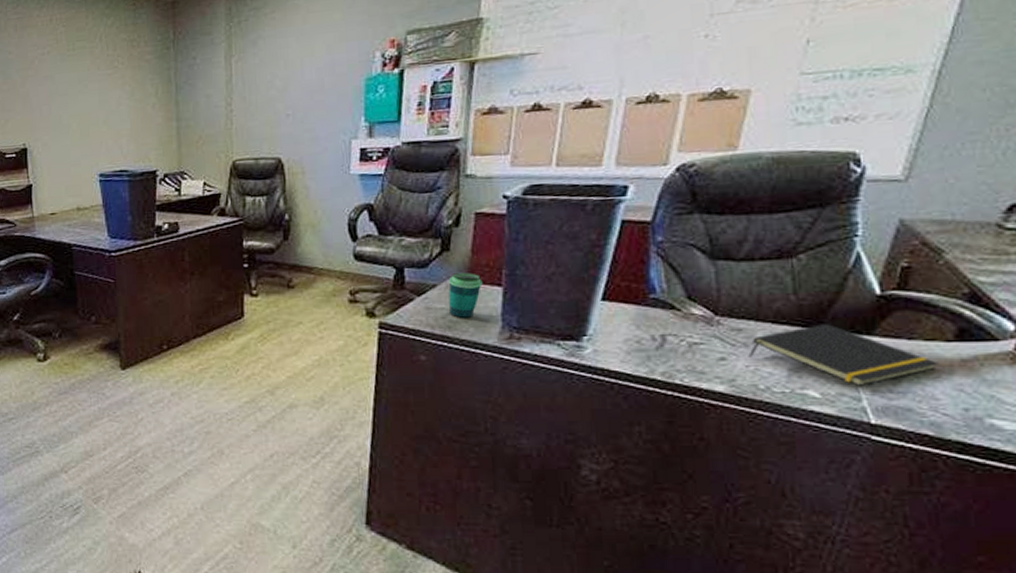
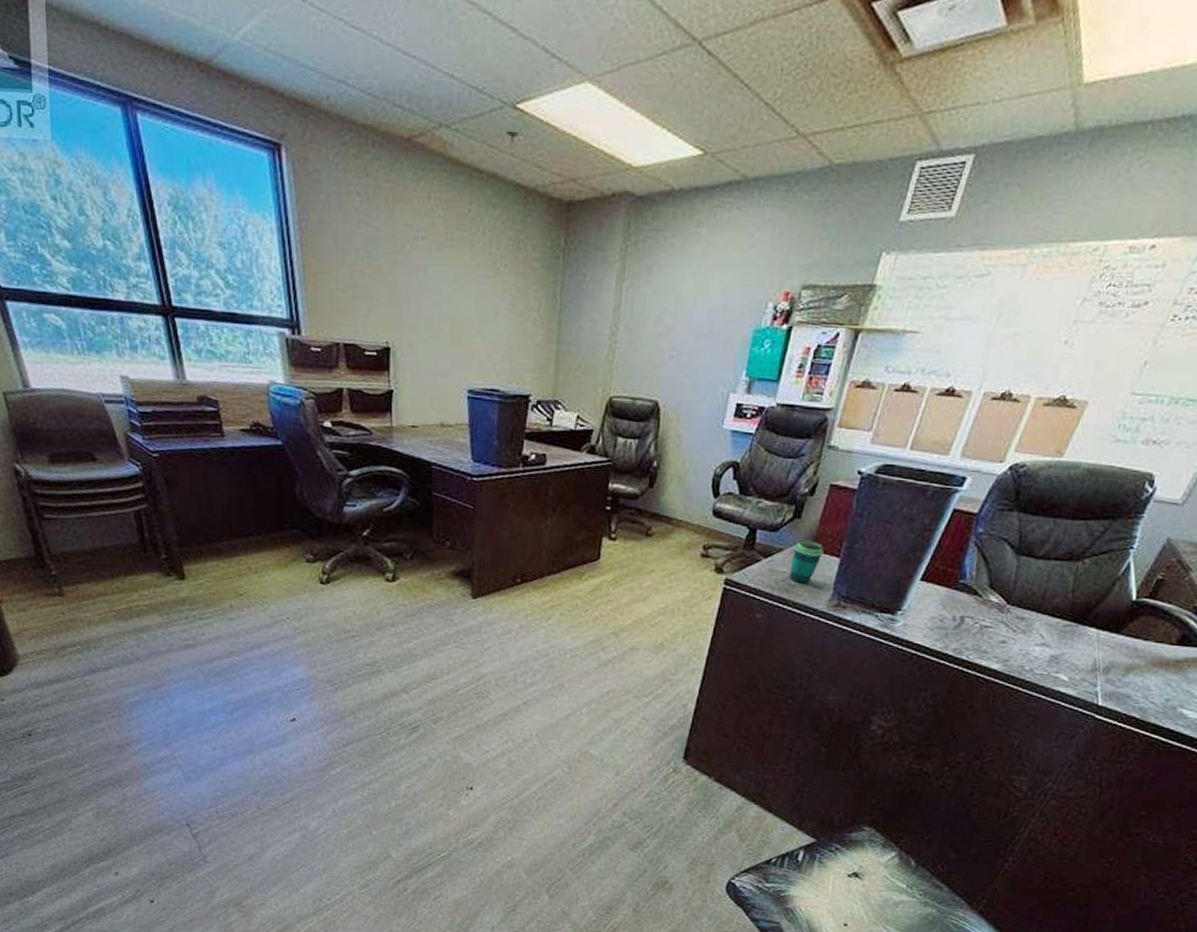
notepad: present [748,324,939,386] -> none [1023,620,1160,675]

